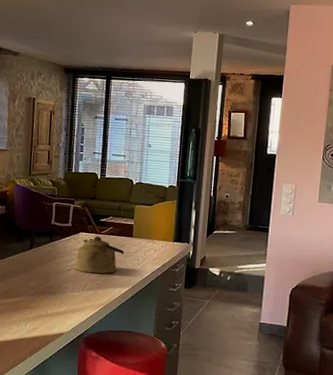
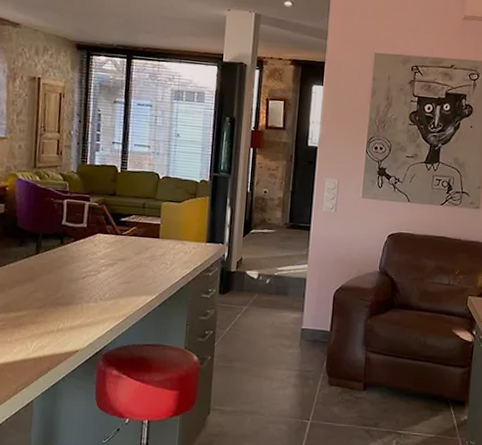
kettle: present [74,236,125,274] -> none [90,238,150,281]

